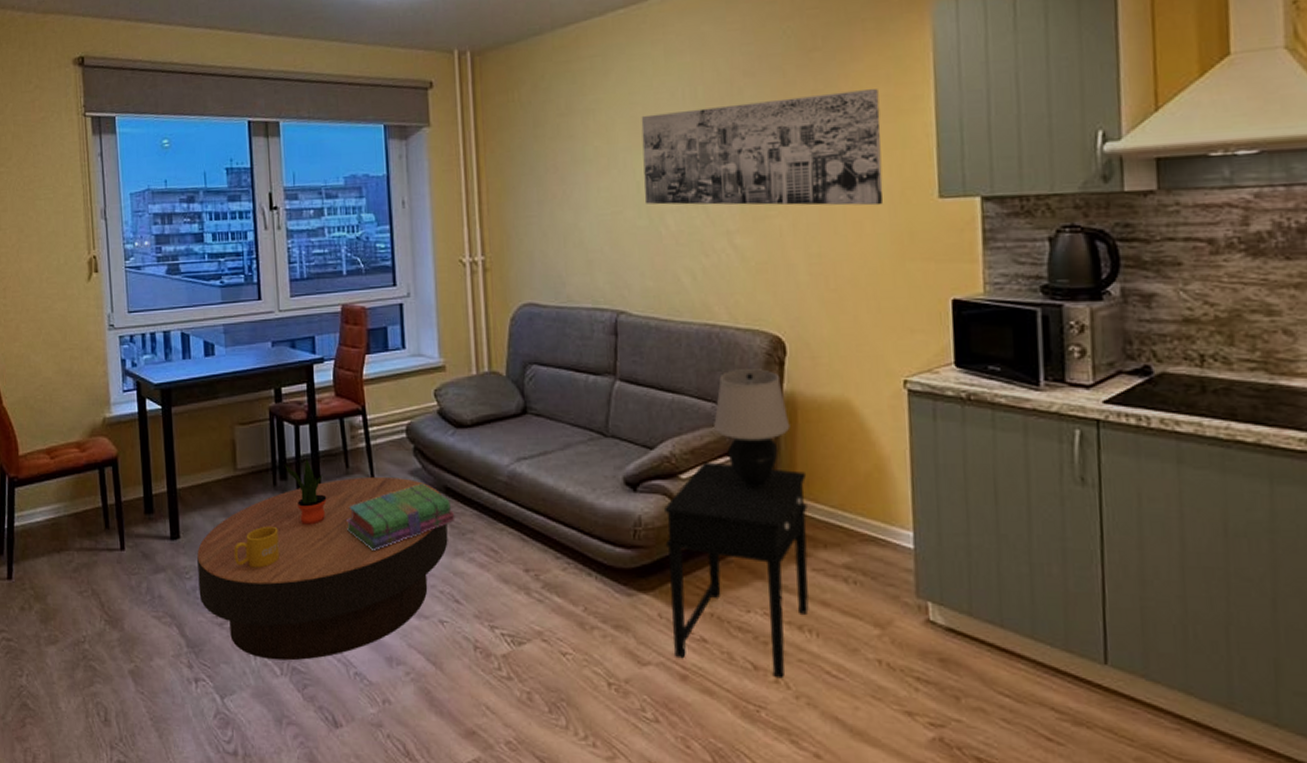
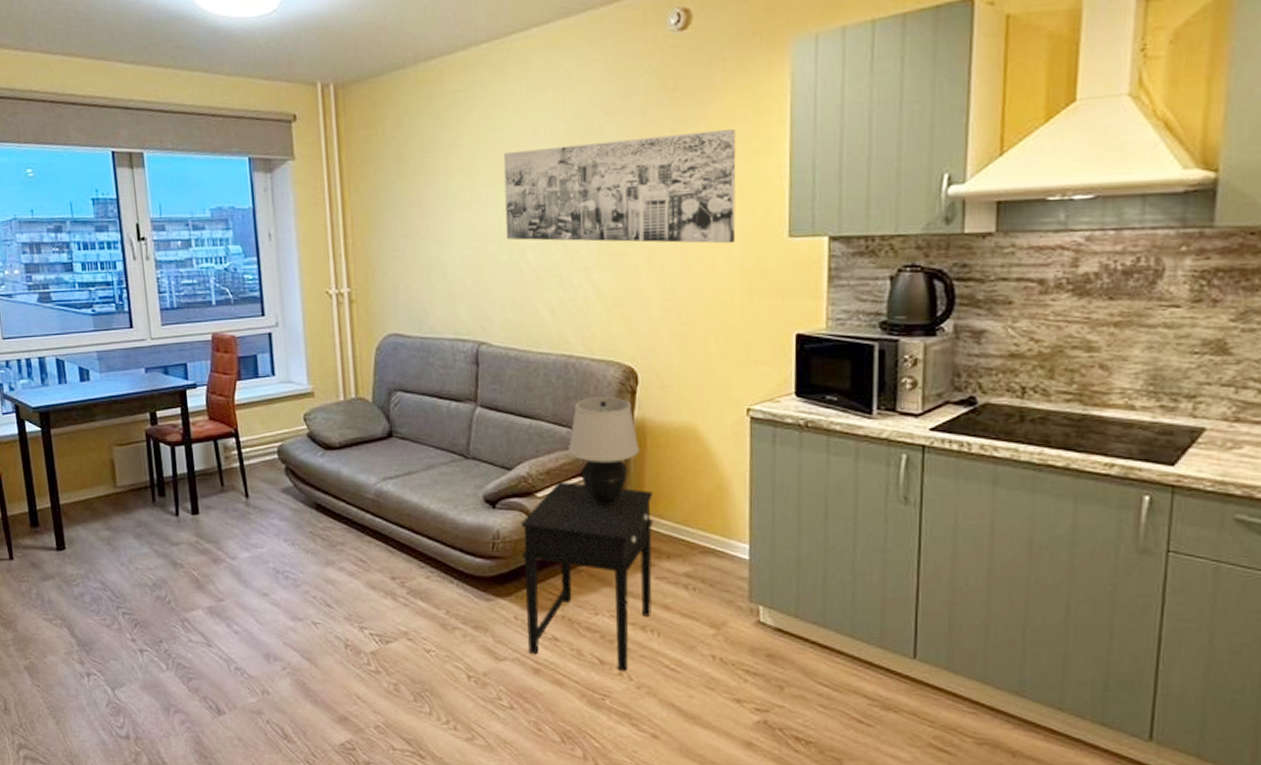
coffee table: present [197,476,448,661] -> none [82,494,320,658]
mug: present [234,526,279,568] -> none [117,538,161,576]
potted plant: present [284,460,327,525] -> none [162,478,204,538]
stack of books: present [345,483,455,552] -> none [222,500,326,562]

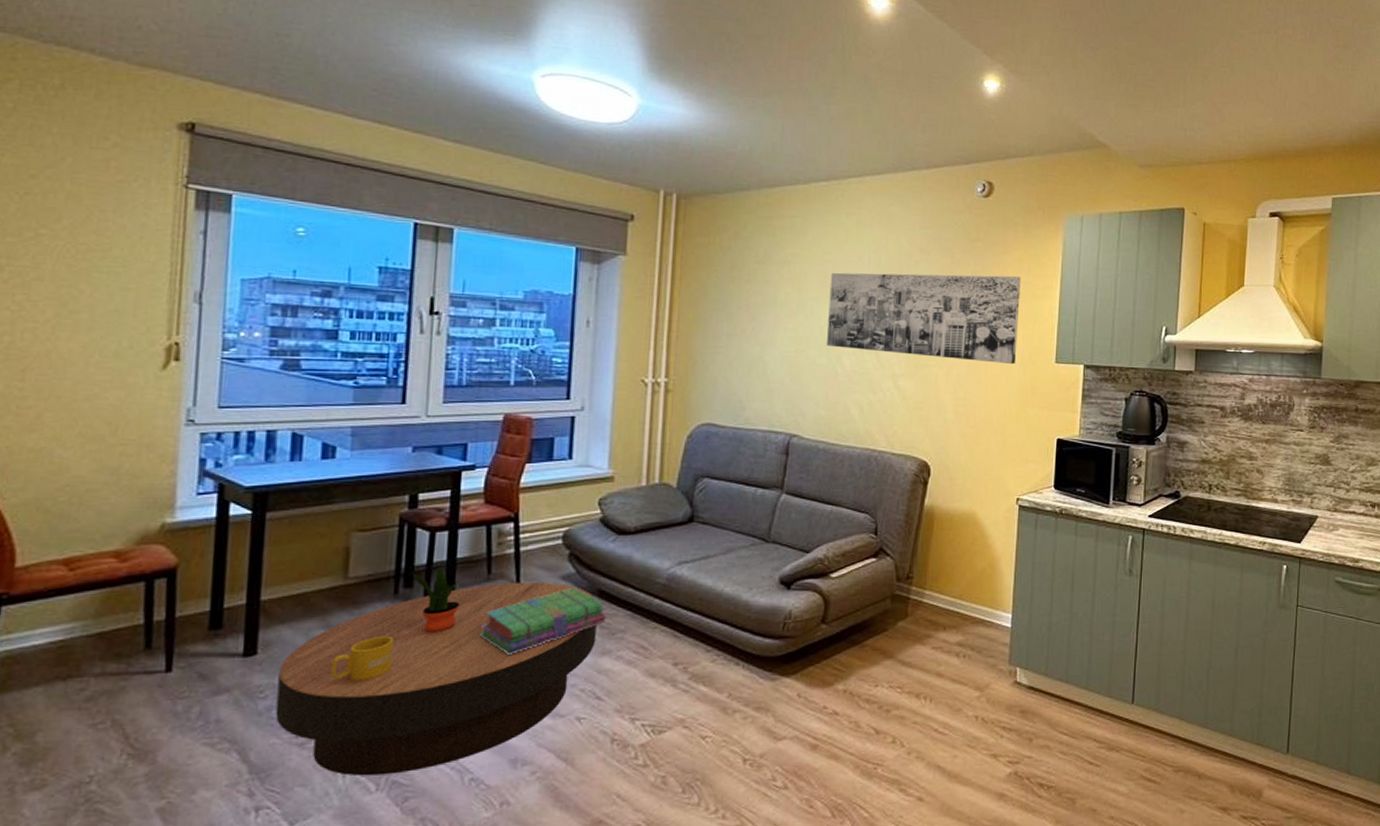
coffee table: none [82,494,320,658] -> present [275,581,597,776]
mug: none [117,538,161,576] -> present [330,635,394,681]
potted plant: none [162,478,204,538] -> present [411,567,460,633]
stack of books: none [222,500,326,562] -> present [479,587,607,656]
side table: present [520,481,654,672] -> none [809,563,936,739]
table lamp: present [568,397,640,504] -> none [864,487,927,582]

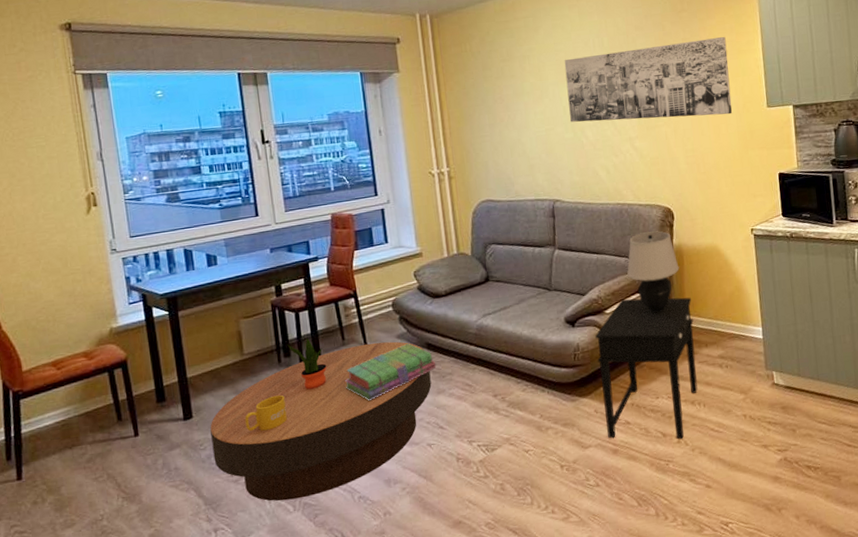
side table: none [809,563,936,739] -> present [594,297,698,440]
table lamp: none [864,487,927,582] -> present [627,231,679,312]

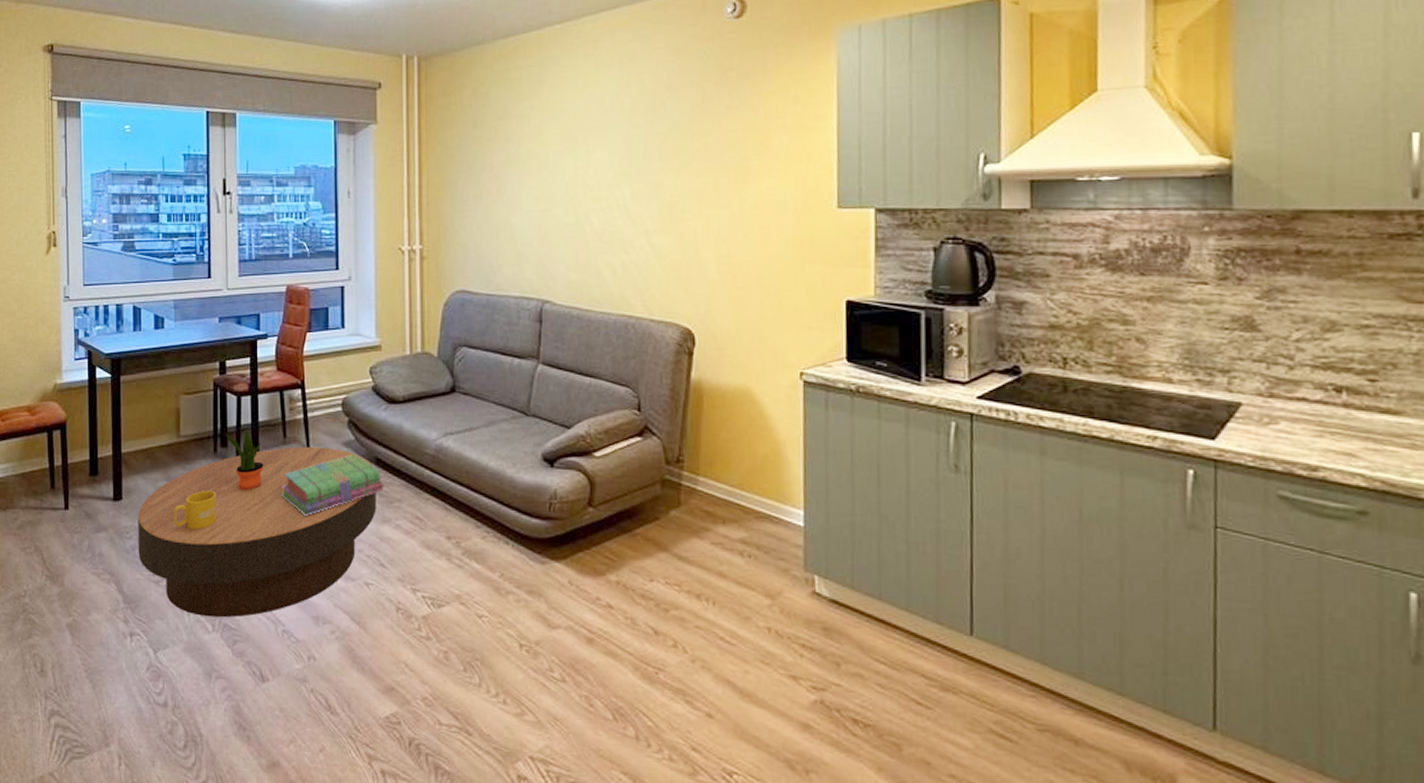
wall art: present [564,37,732,122] -> none [571,108,788,213]
side table: present [594,297,698,440] -> none [577,441,710,643]
table lamp: present [627,231,679,312] -> none [627,357,696,465]

